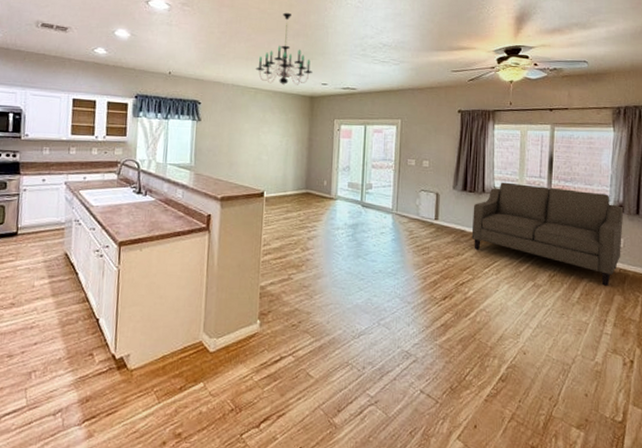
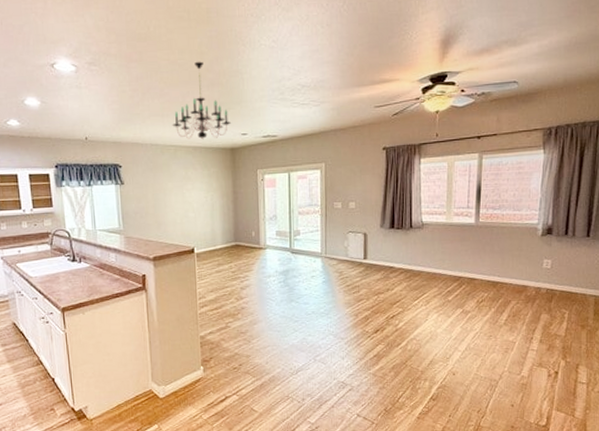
sofa: present [471,182,624,286] -> none [400,215,552,306]

